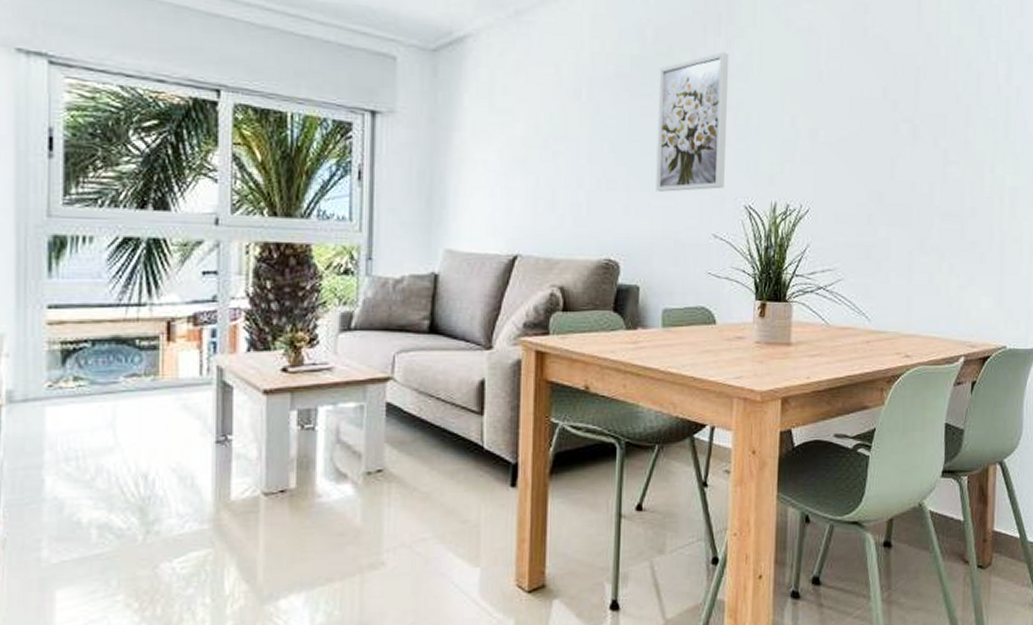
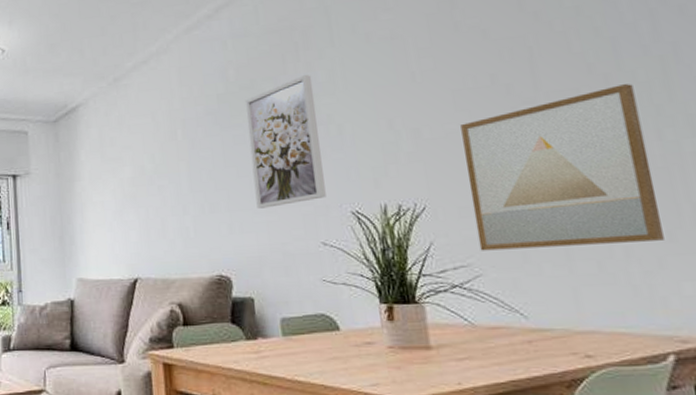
wall art: none [846,118,984,261] -> present [460,84,664,251]

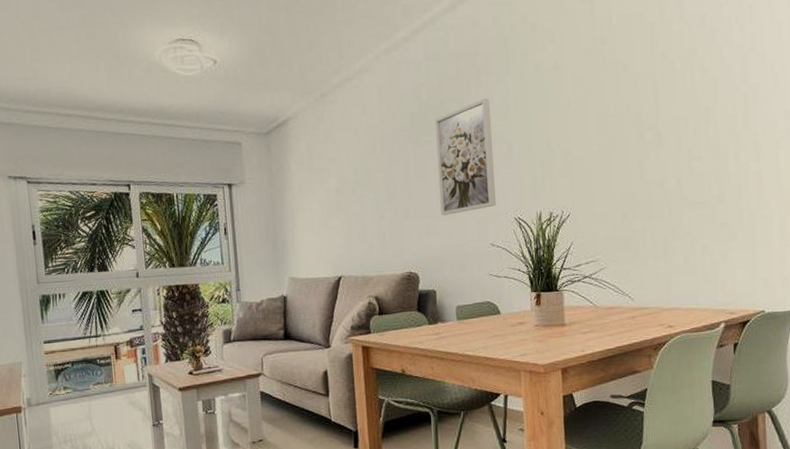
wall art: present [460,84,664,251] -> none [601,116,729,249]

